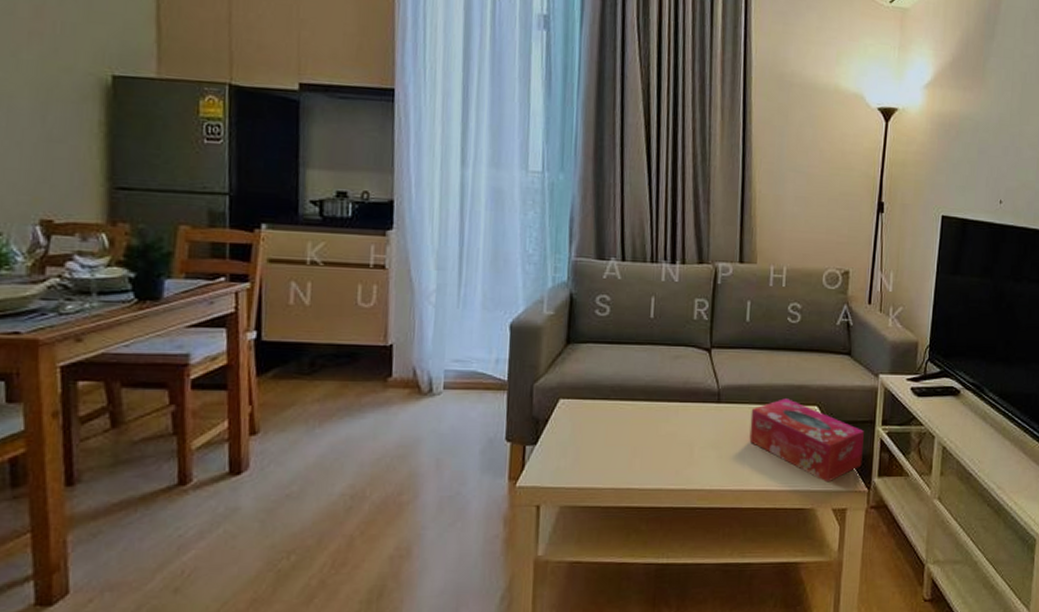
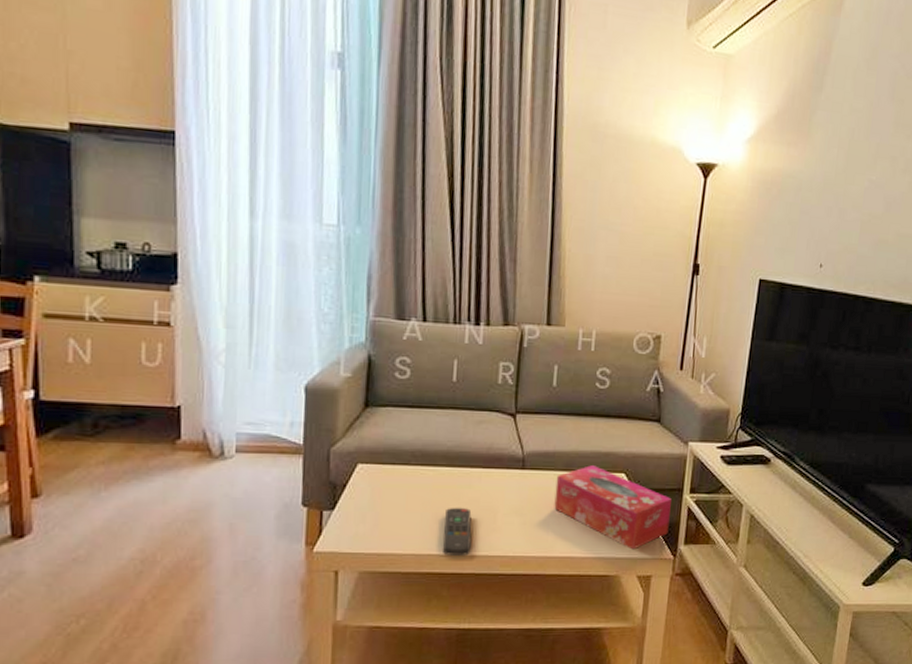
remote control: none [641,441,670,489] -> present [443,507,472,556]

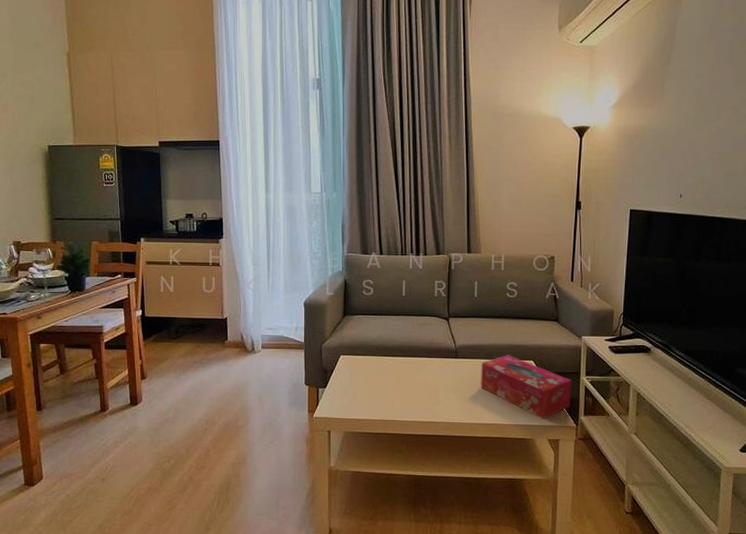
remote control: present [443,507,472,556] -> none [402,386,422,421]

